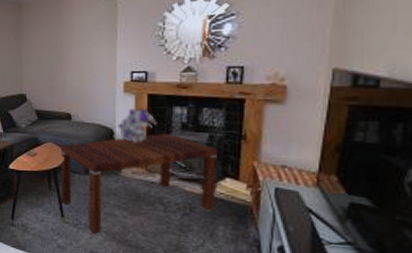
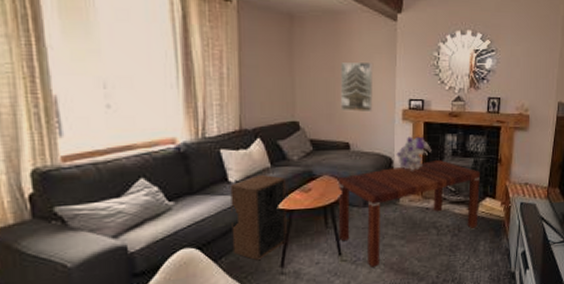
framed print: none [62,38,94,86] -> present [340,62,374,113]

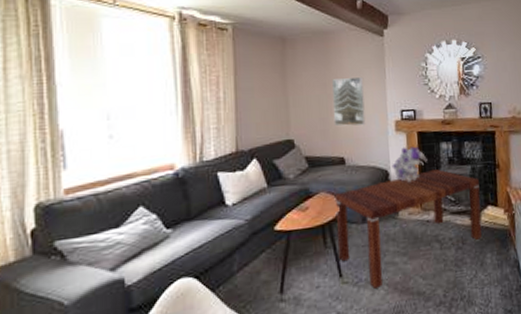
speaker: present [230,174,287,261] -> none [227,194,286,288]

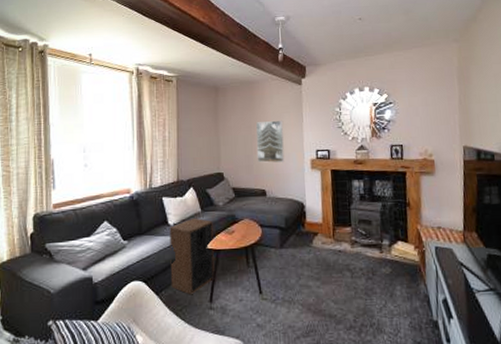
speaker: none [227,194,286,288] -> present [169,217,215,295]
coffee table: present [336,169,482,289] -> none [257,205,392,307]
bouquet: present [392,146,428,183] -> none [307,182,340,215]

